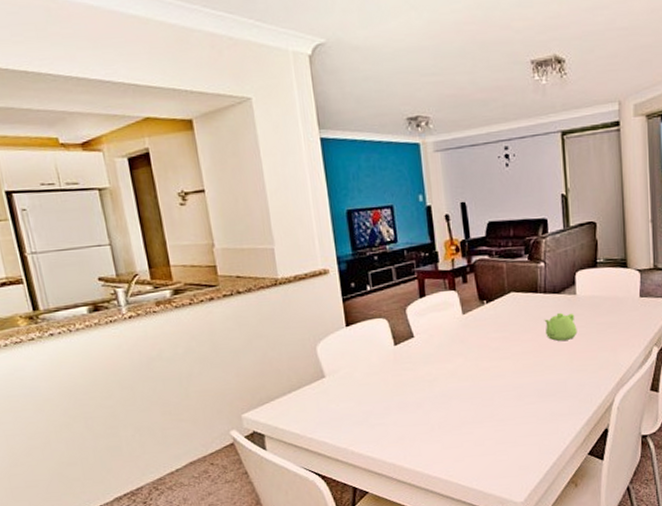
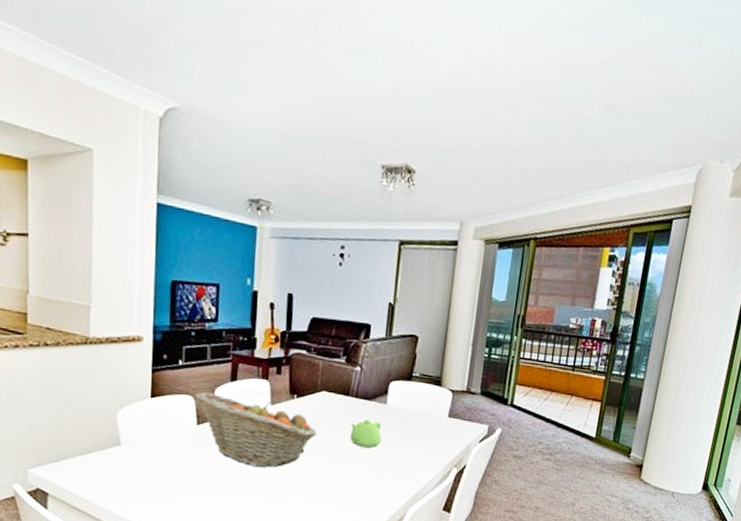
fruit basket: none [388,311,512,377] -> present [195,392,317,468]

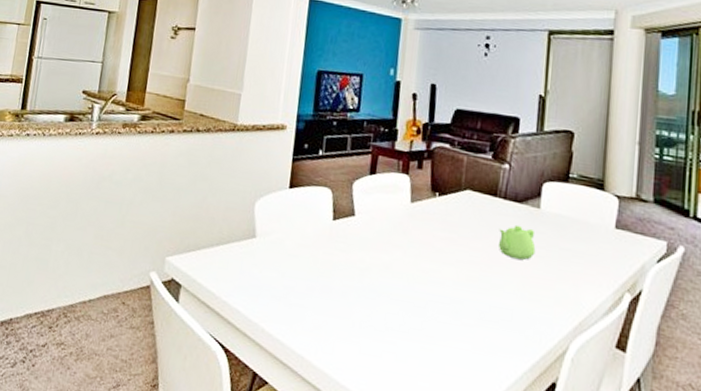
fruit basket: present [195,392,317,468] -> none [333,184,461,275]

